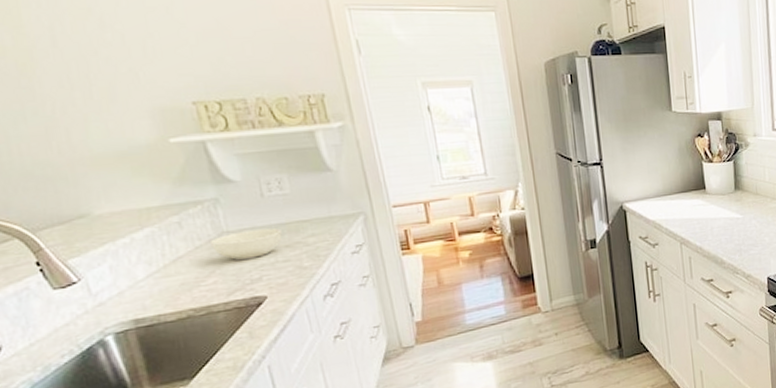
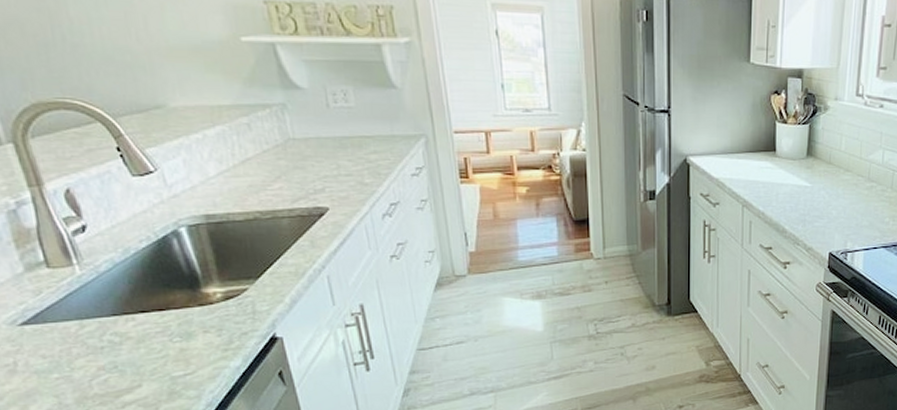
bowl: present [209,228,282,261] -> none [276,140,346,170]

